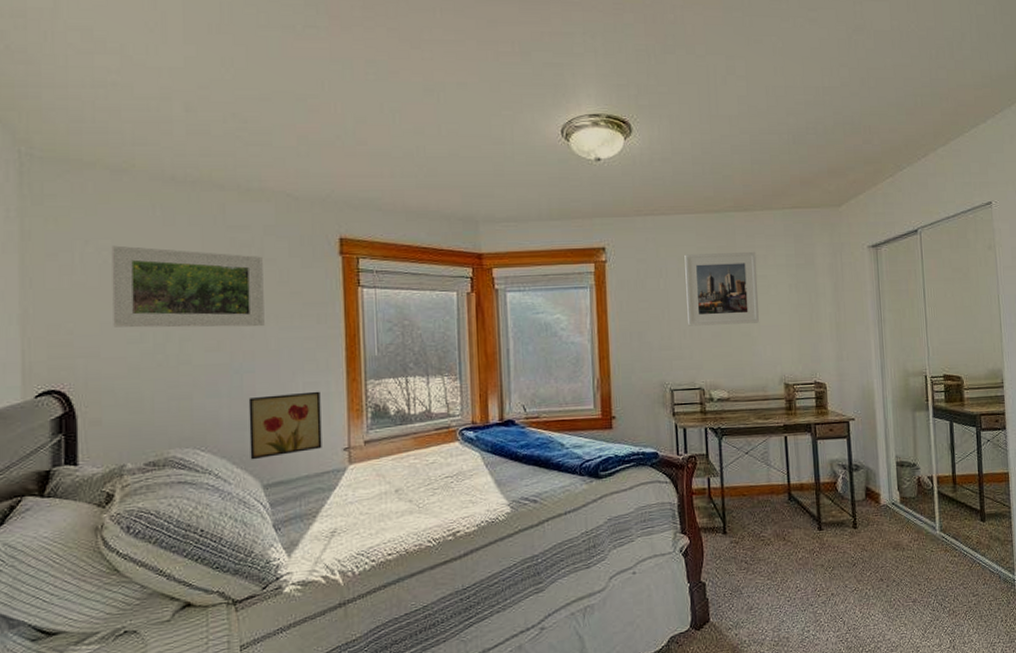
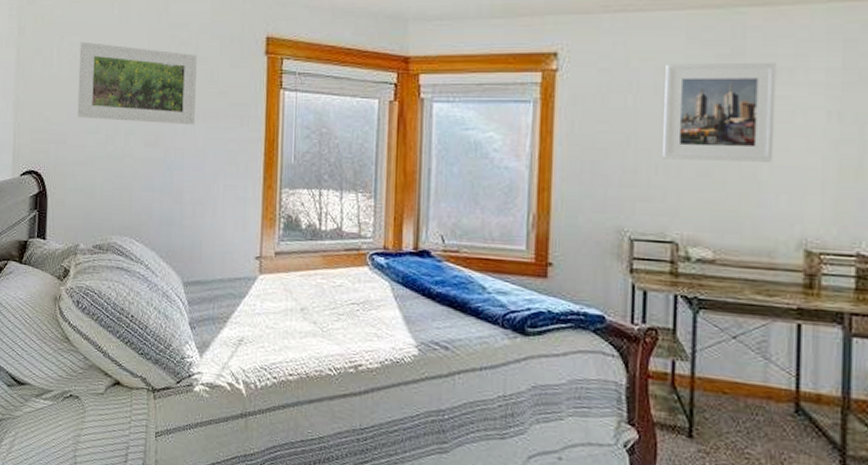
wall art: present [248,391,322,460] -> none [174,194,238,256]

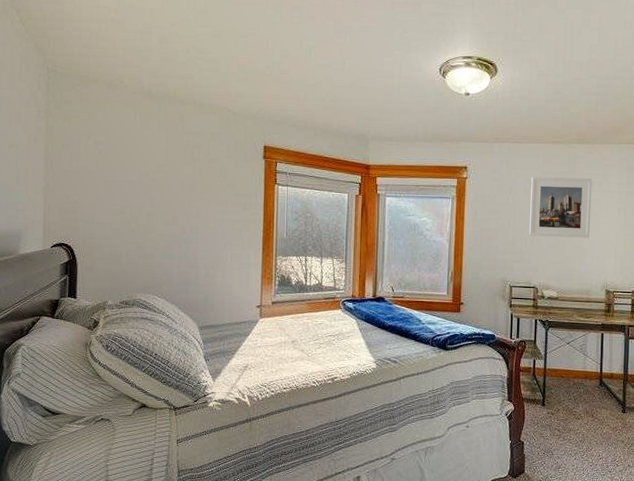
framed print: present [77,41,197,125] -> none [104,141,208,209]

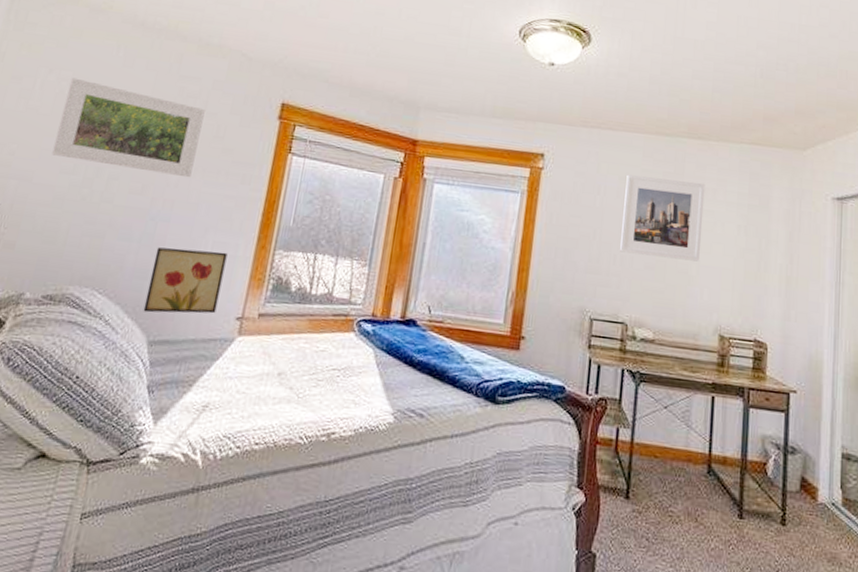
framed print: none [104,141,208,209] -> present [51,77,205,178]
wall art: none [191,261,243,307] -> present [143,247,228,314]

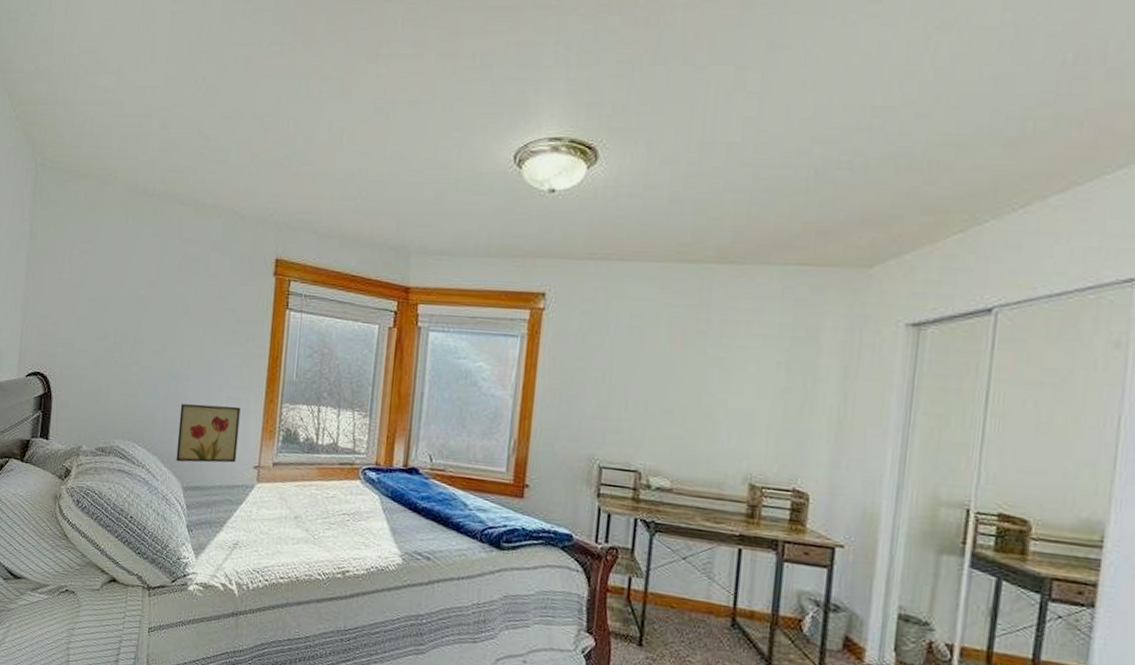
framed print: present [51,77,205,178] -> none [86,250,207,338]
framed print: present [620,174,705,262] -> none [633,310,737,404]

